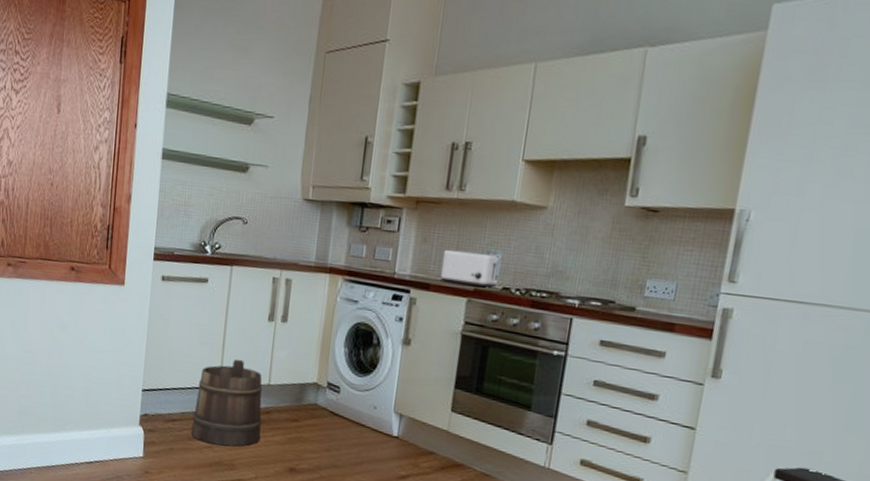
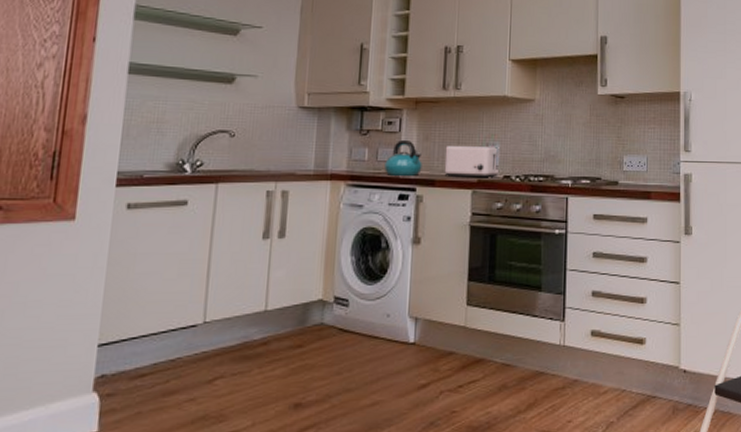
bucket: present [191,359,263,447] -> none [166,287,259,396]
kettle: none [381,239,419,278] -> present [385,139,422,176]

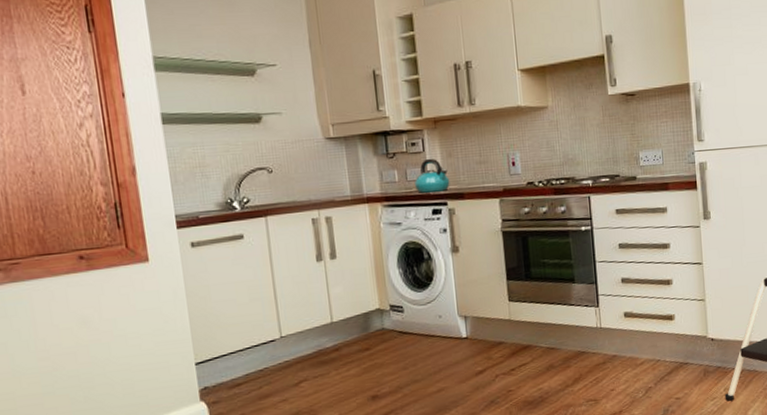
toaster: present [444,146,499,178] -> none [469,156,522,188]

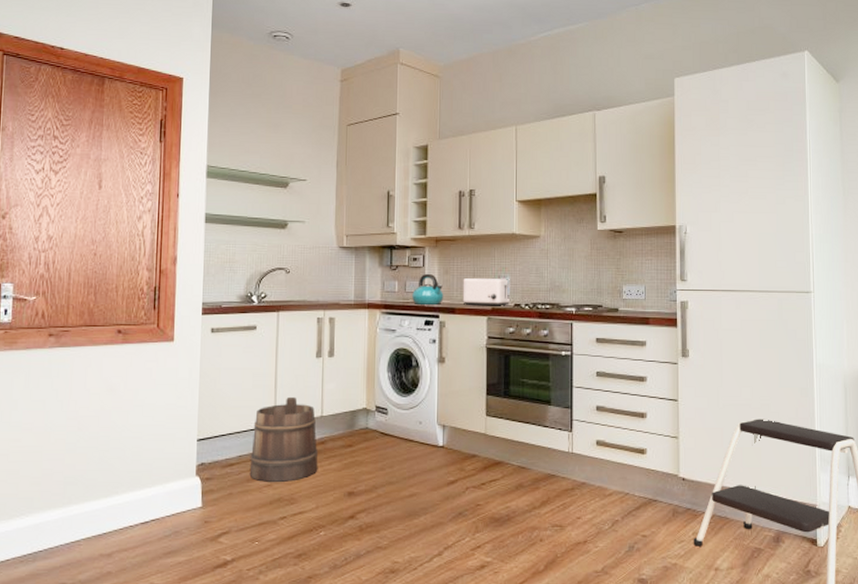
bucket: none [257,305,336,398] -> present [249,396,319,482]
toaster: none [469,156,522,188] -> present [462,278,510,306]

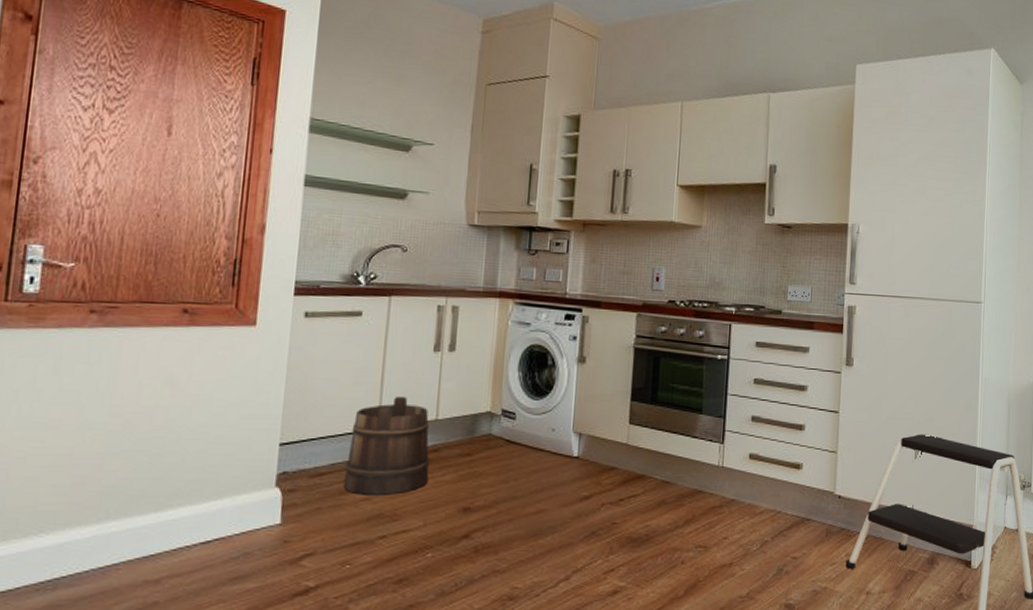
kettle: present [412,273,444,305] -> none [552,260,589,297]
toaster: present [462,278,510,306] -> none [610,269,665,302]

